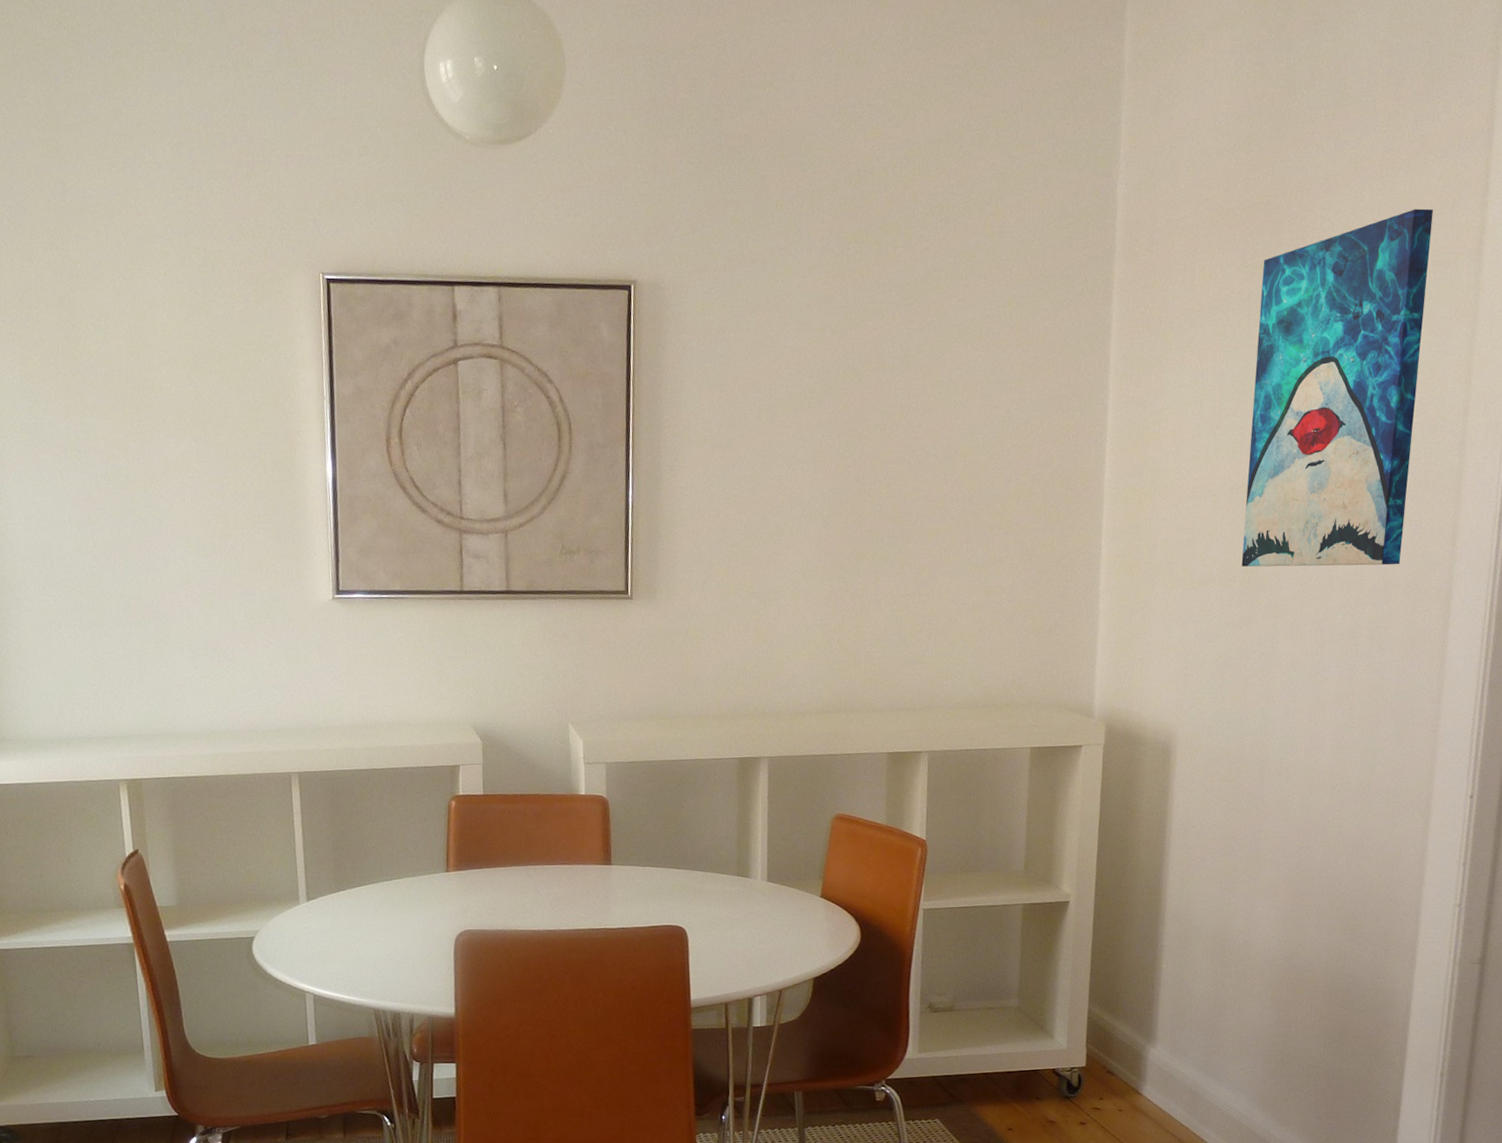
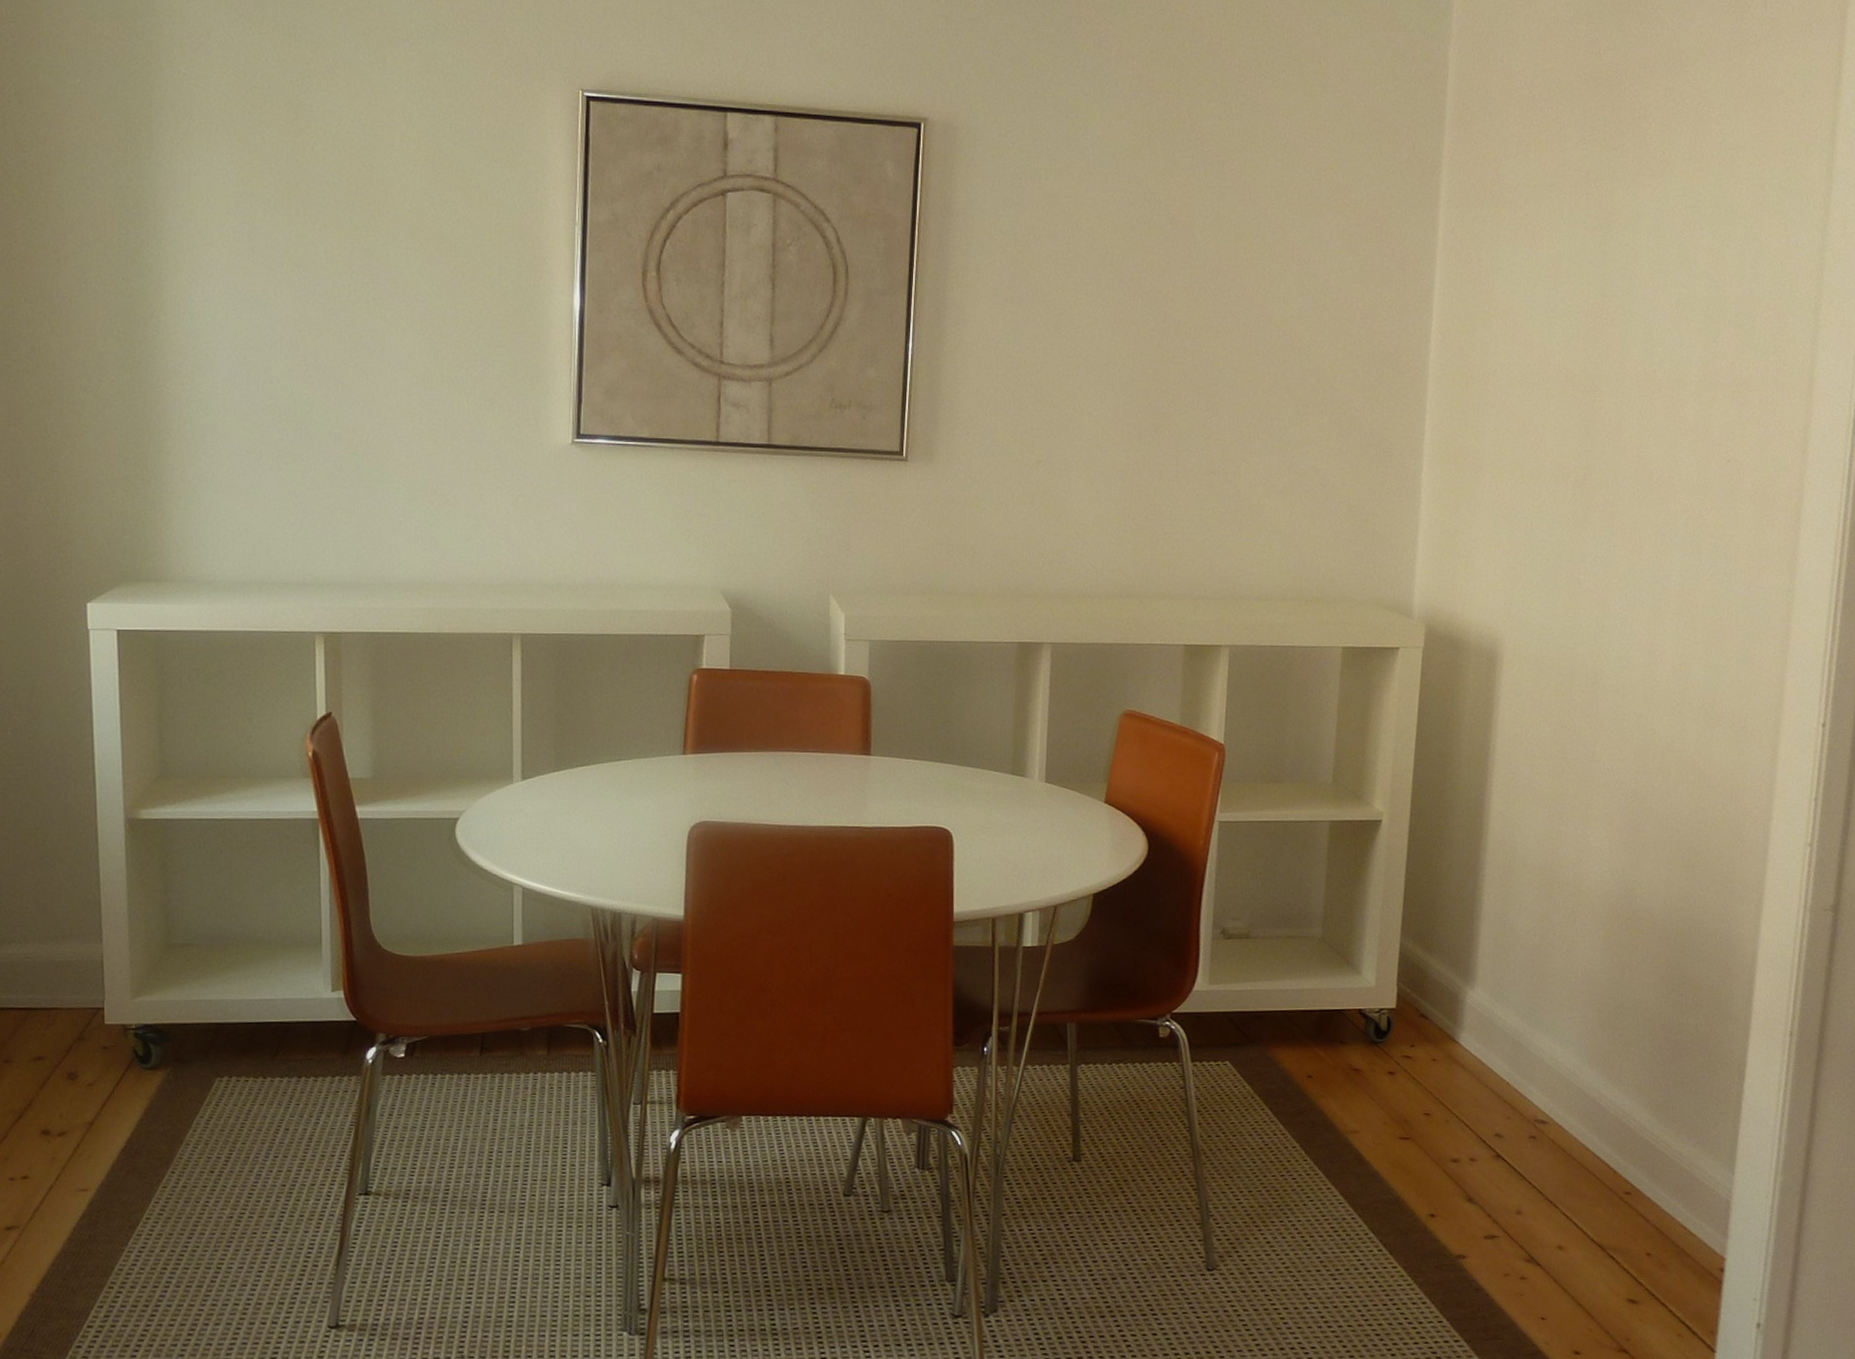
wall art: present [1241,208,1433,567] -> none [1576,94,1783,469]

